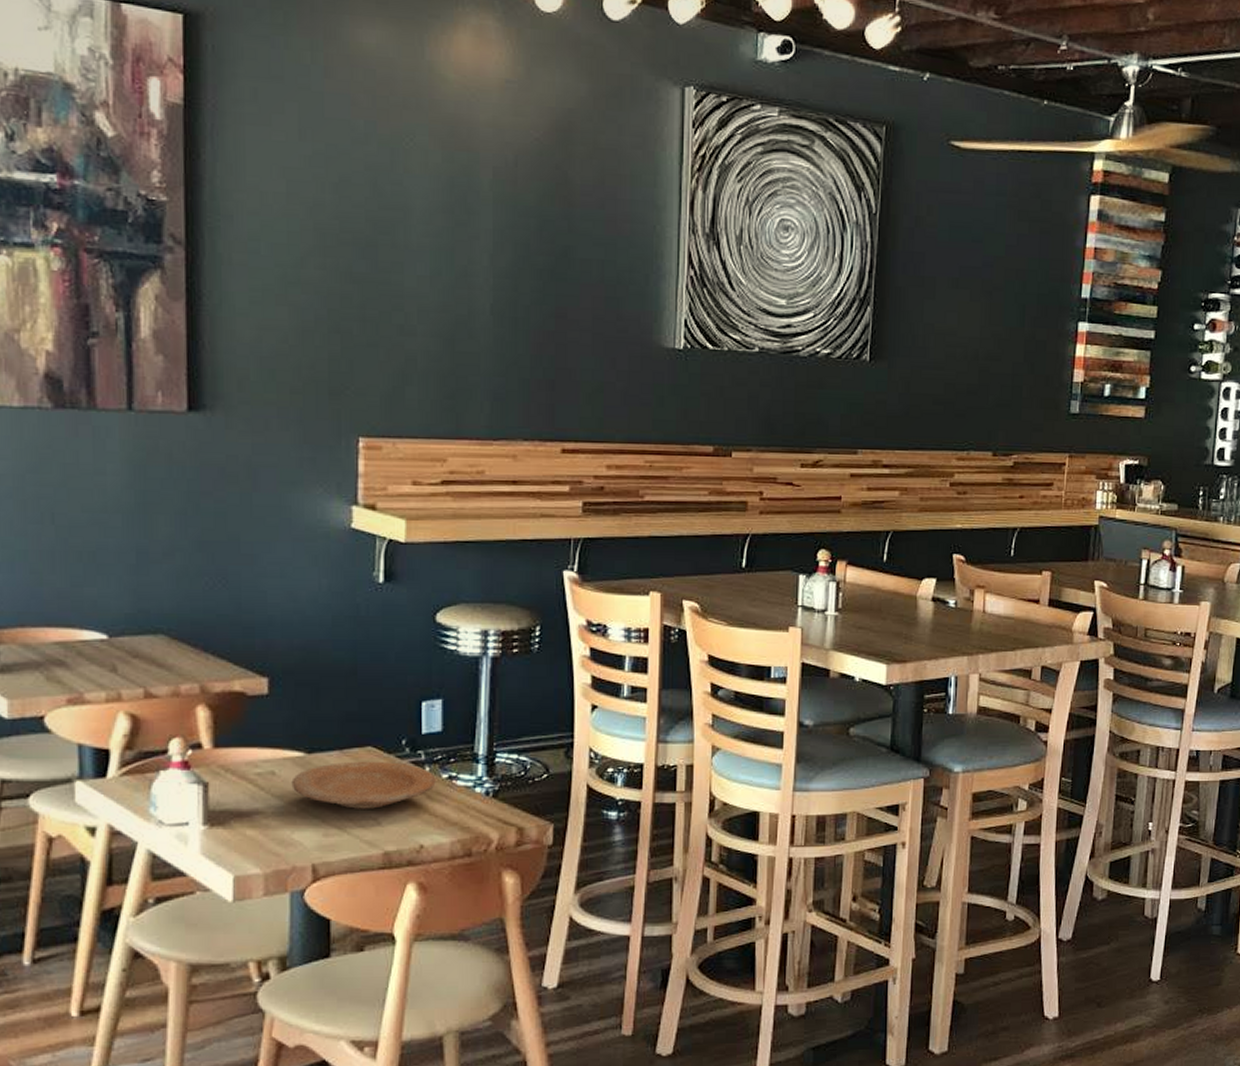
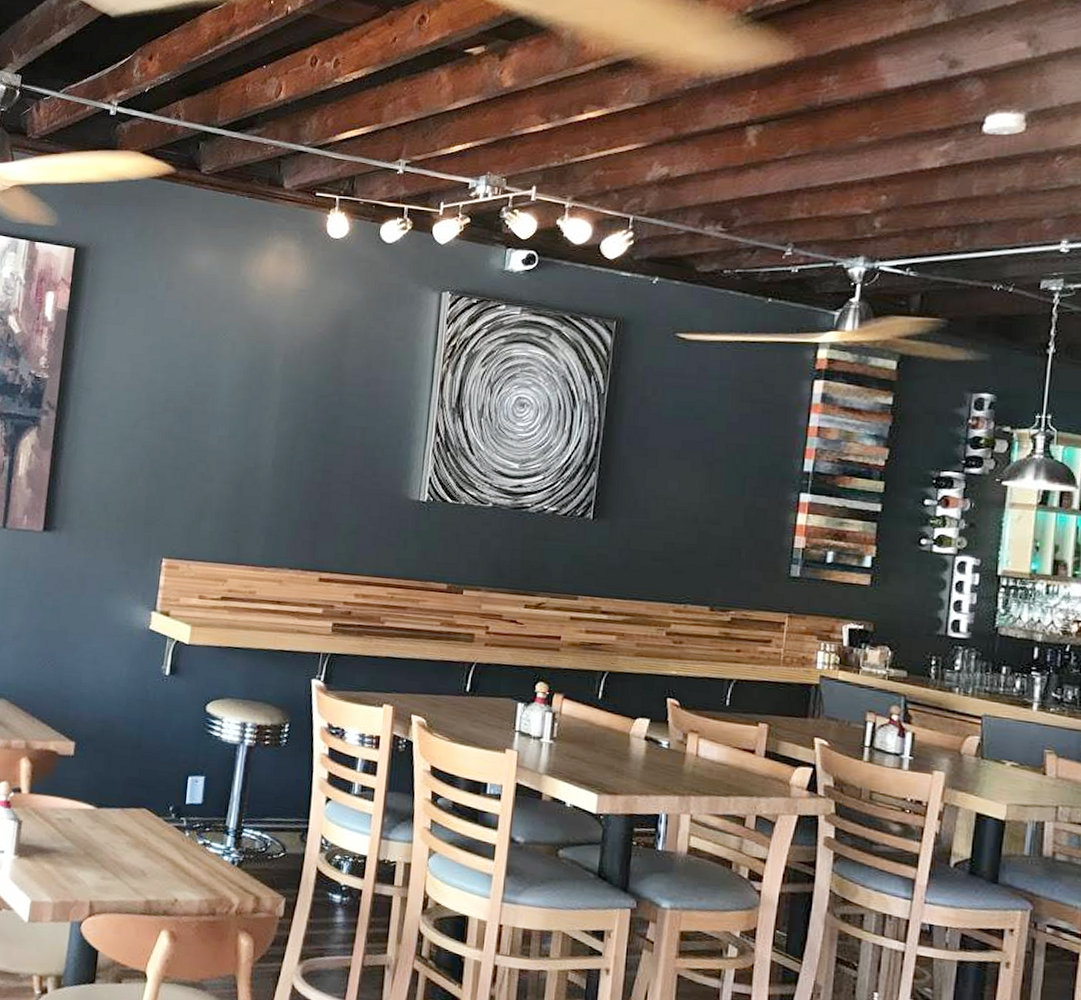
plate: present [291,761,436,809] -> none [82,818,193,862]

